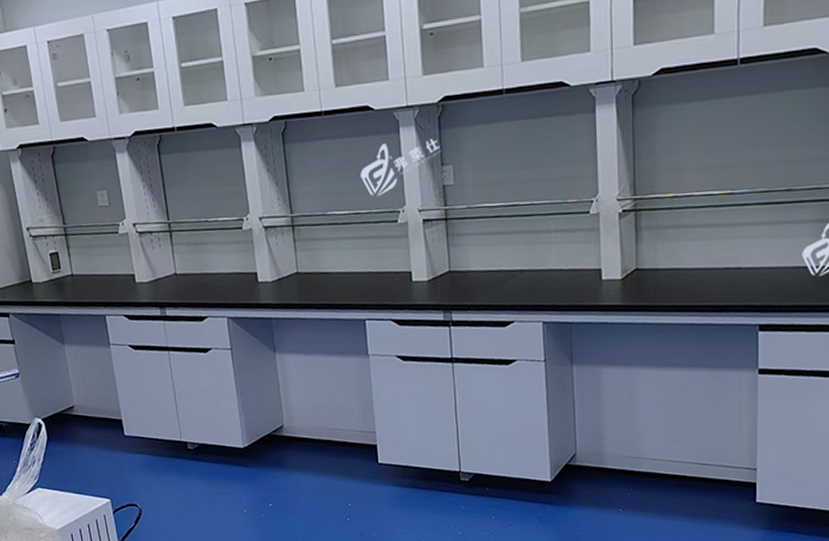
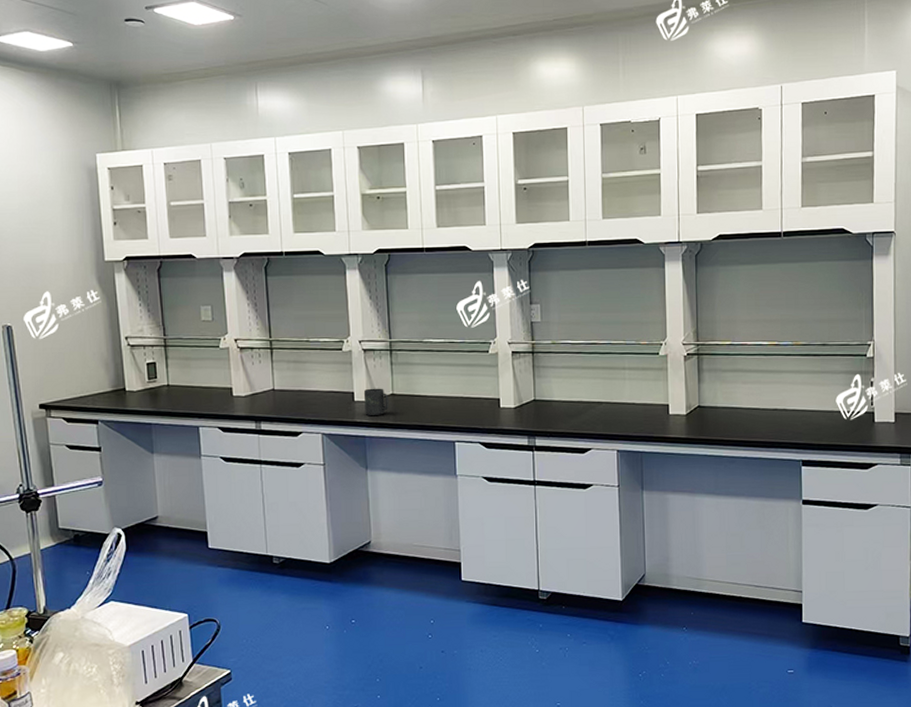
mug: none [267,266,295,296] -> present [363,388,390,415]

